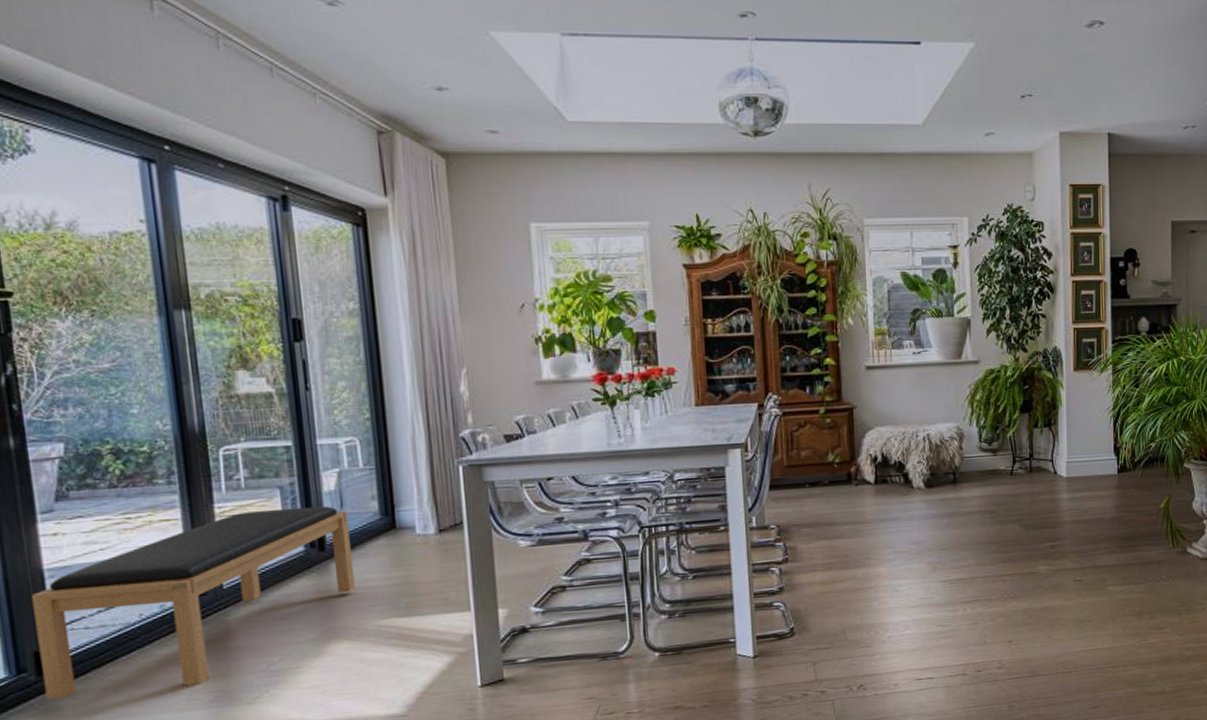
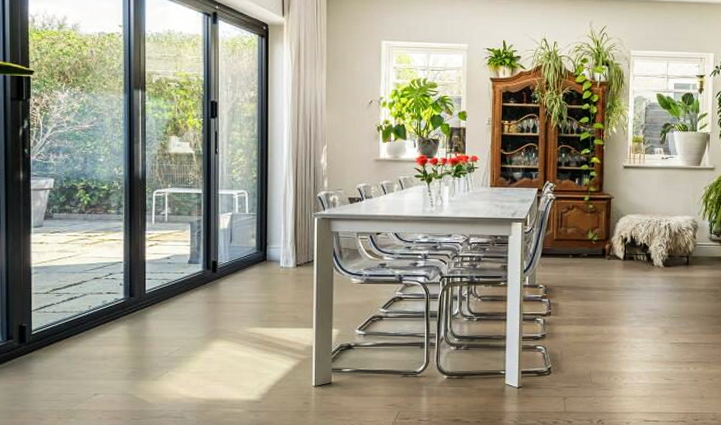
bench: present [31,506,355,700] -> none [22,238,234,362]

